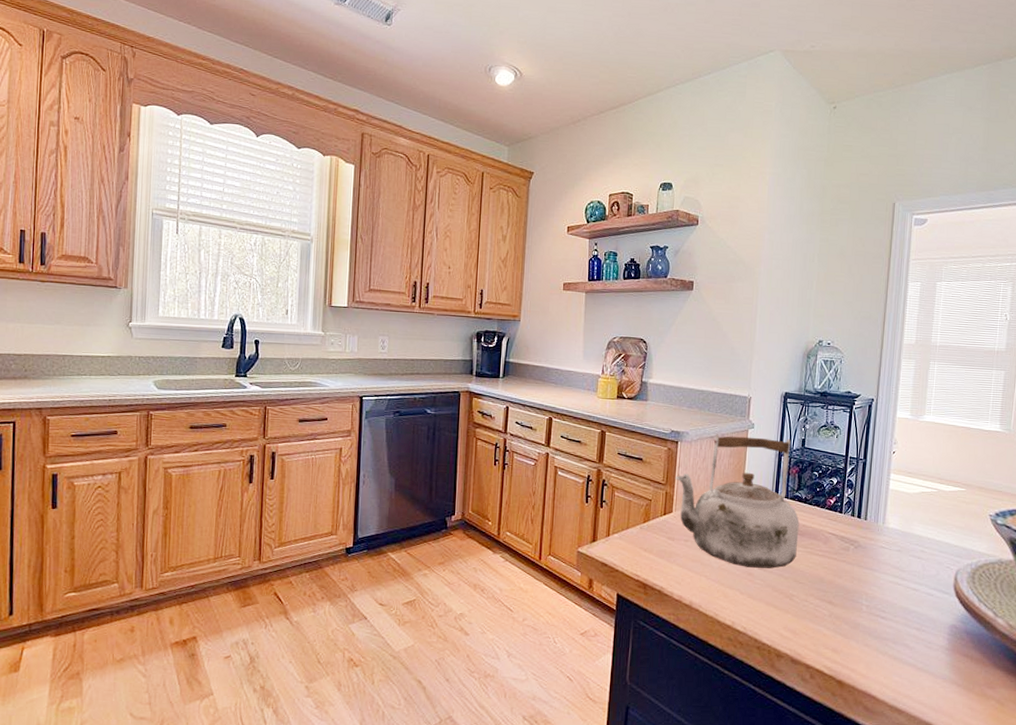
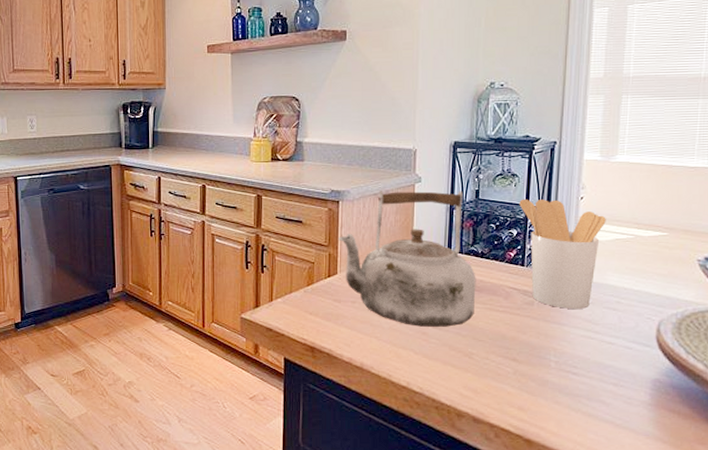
utensil holder: none [840,450,914,556] -> present [519,199,606,309]

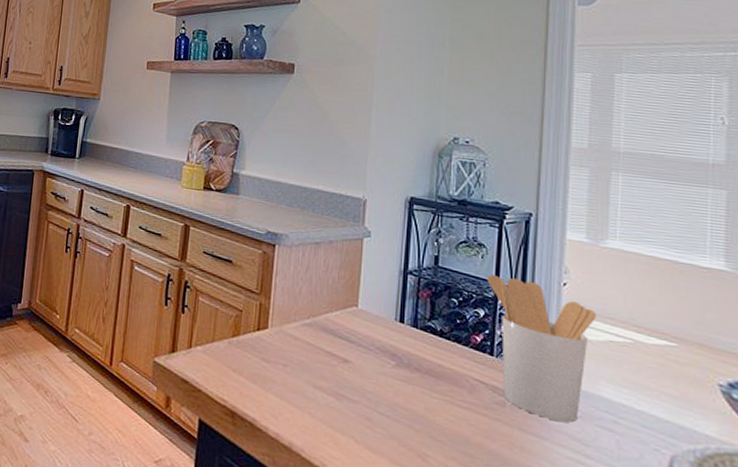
kettle: present [339,191,476,327] -> none [272,240,434,416]

